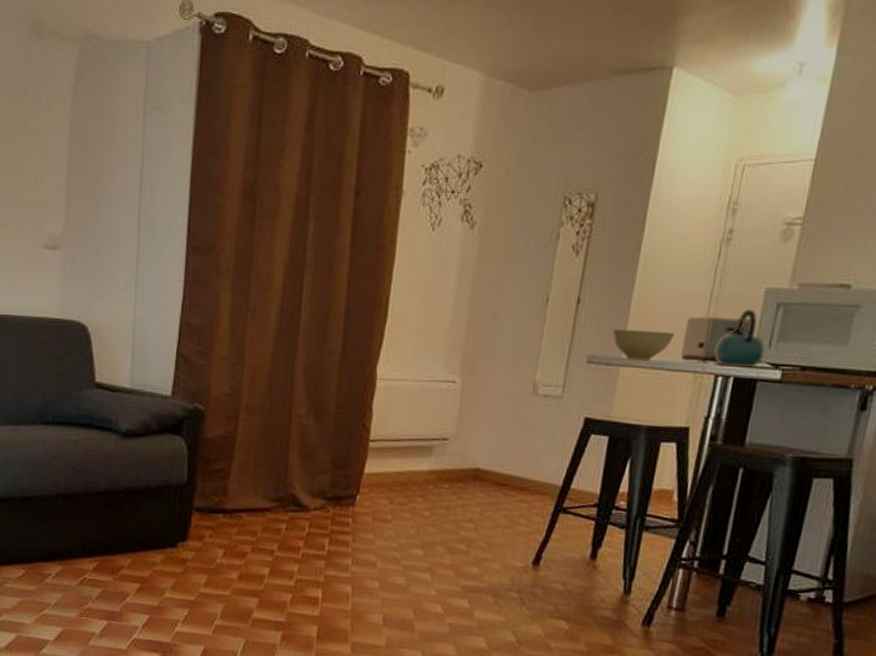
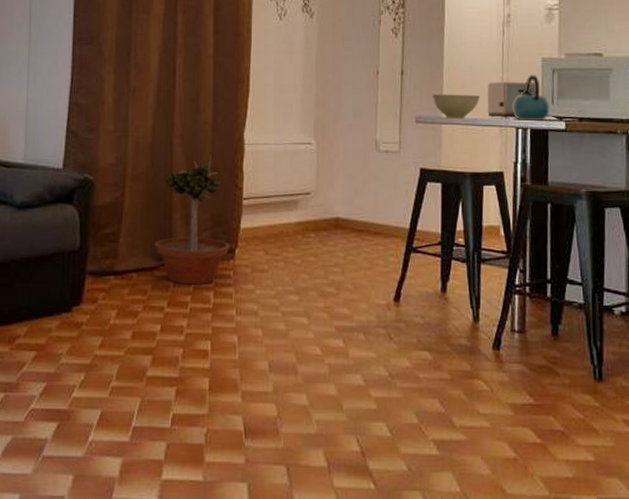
potted tree: none [266,389,352,530] -> present [153,155,230,285]

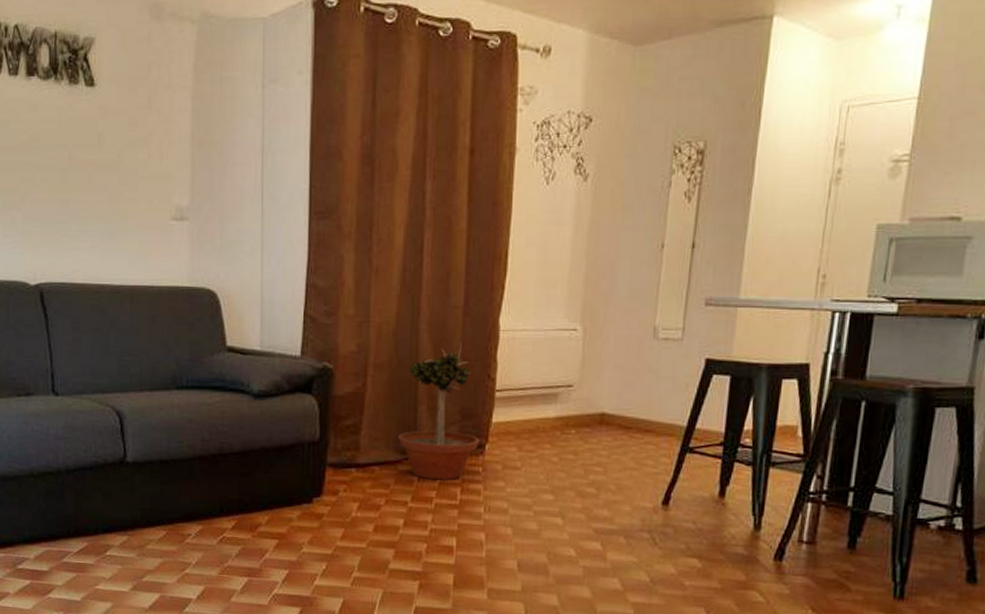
bowl: present [431,94,481,120] -> none [728,271,791,302]
toaster: present [487,81,536,118] -> none [797,254,865,299]
kettle: present [513,75,550,121] -> none [831,246,880,302]

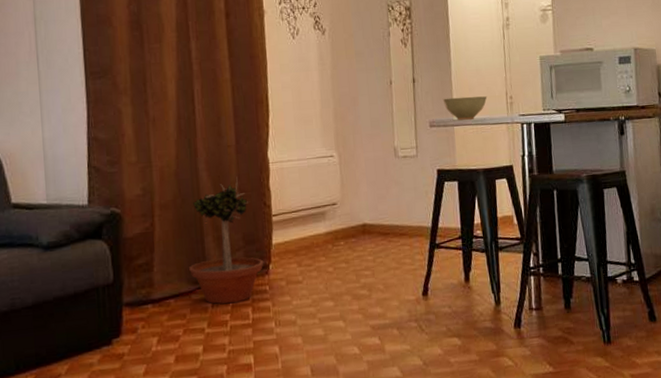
bowl: none [728,271,791,302] -> present [442,96,487,121]

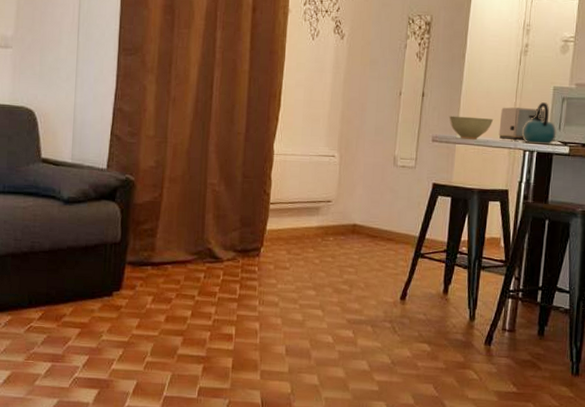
potted tree: present [188,176,264,304] -> none [187,162,257,278]
toaster: none [493,80,537,116] -> present [499,106,545,141]
kettle: none [517,73,550,116] -> present [522,102,557,145]

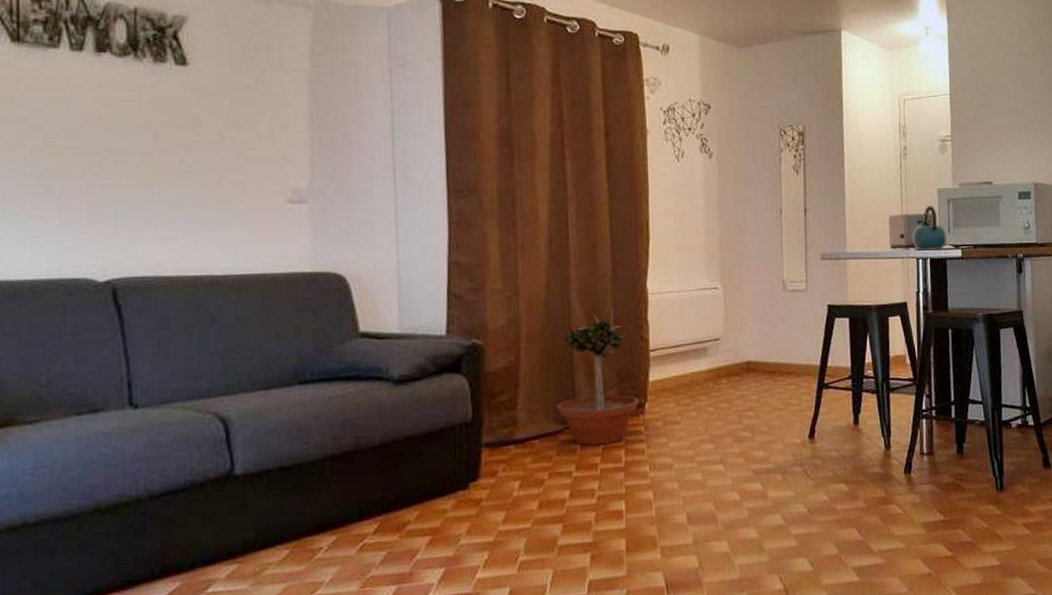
potted tree: none [187,162,257,278] -> present [556,308,640,446]
bowl: present [448,115,494,141] -> none [835,228,882,254]

